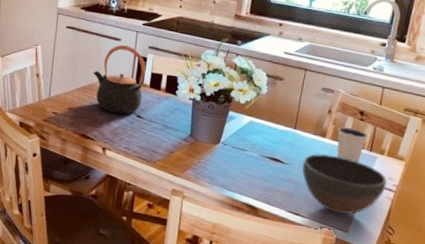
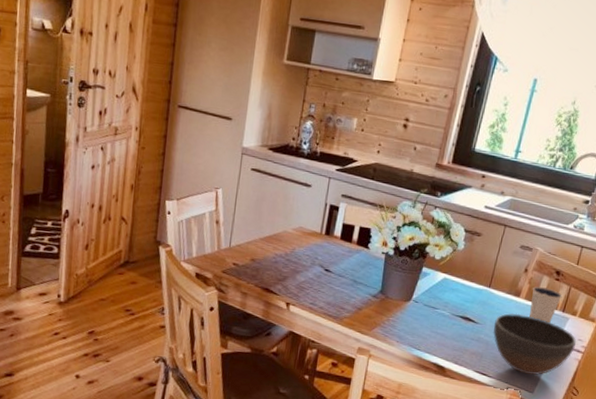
teapot: present [92,44,145,115] -> none [279,191,337,268]

